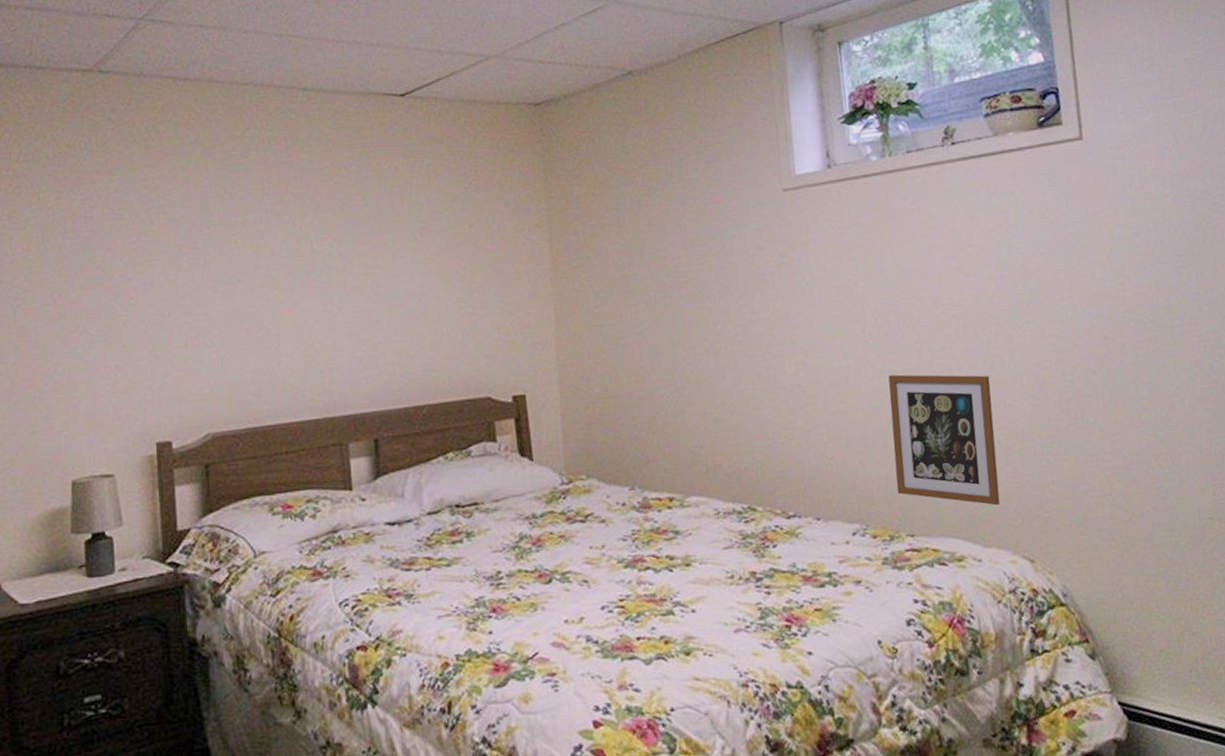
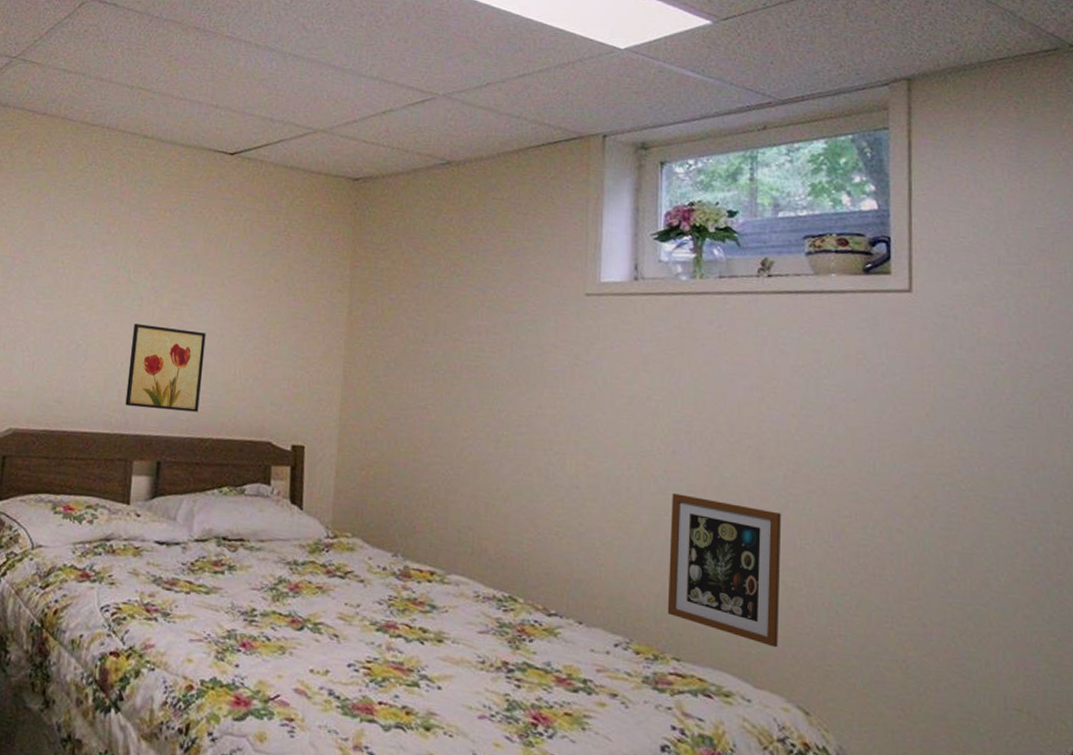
wall art: none [326,293,410,387] -> present [125,323,206,412]

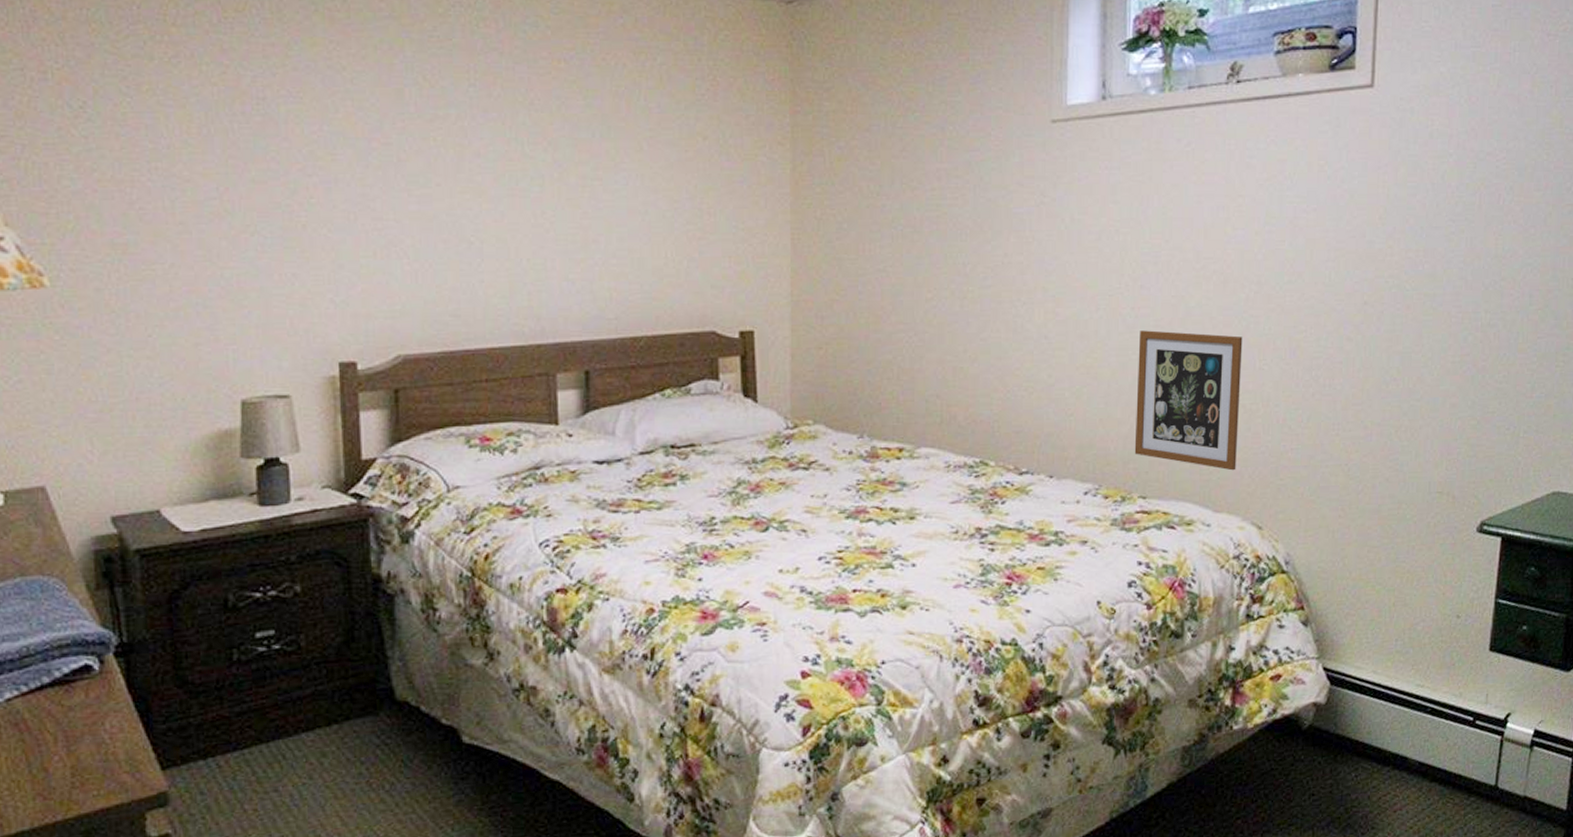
wall art: present [125,323,206,412] -> none [536,208,628,310]

